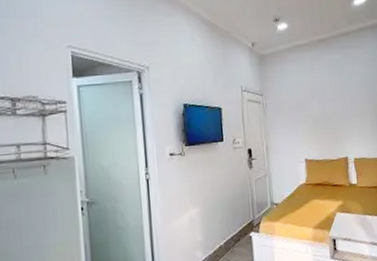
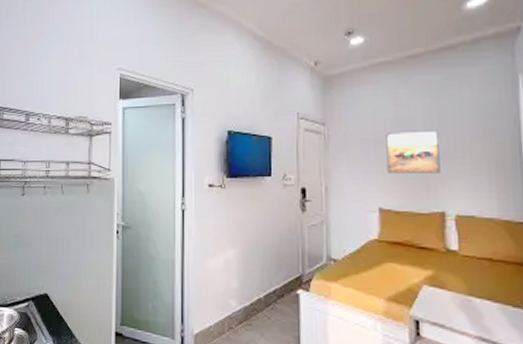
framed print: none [306,96,344,132] -> present [385,130,441,173]

